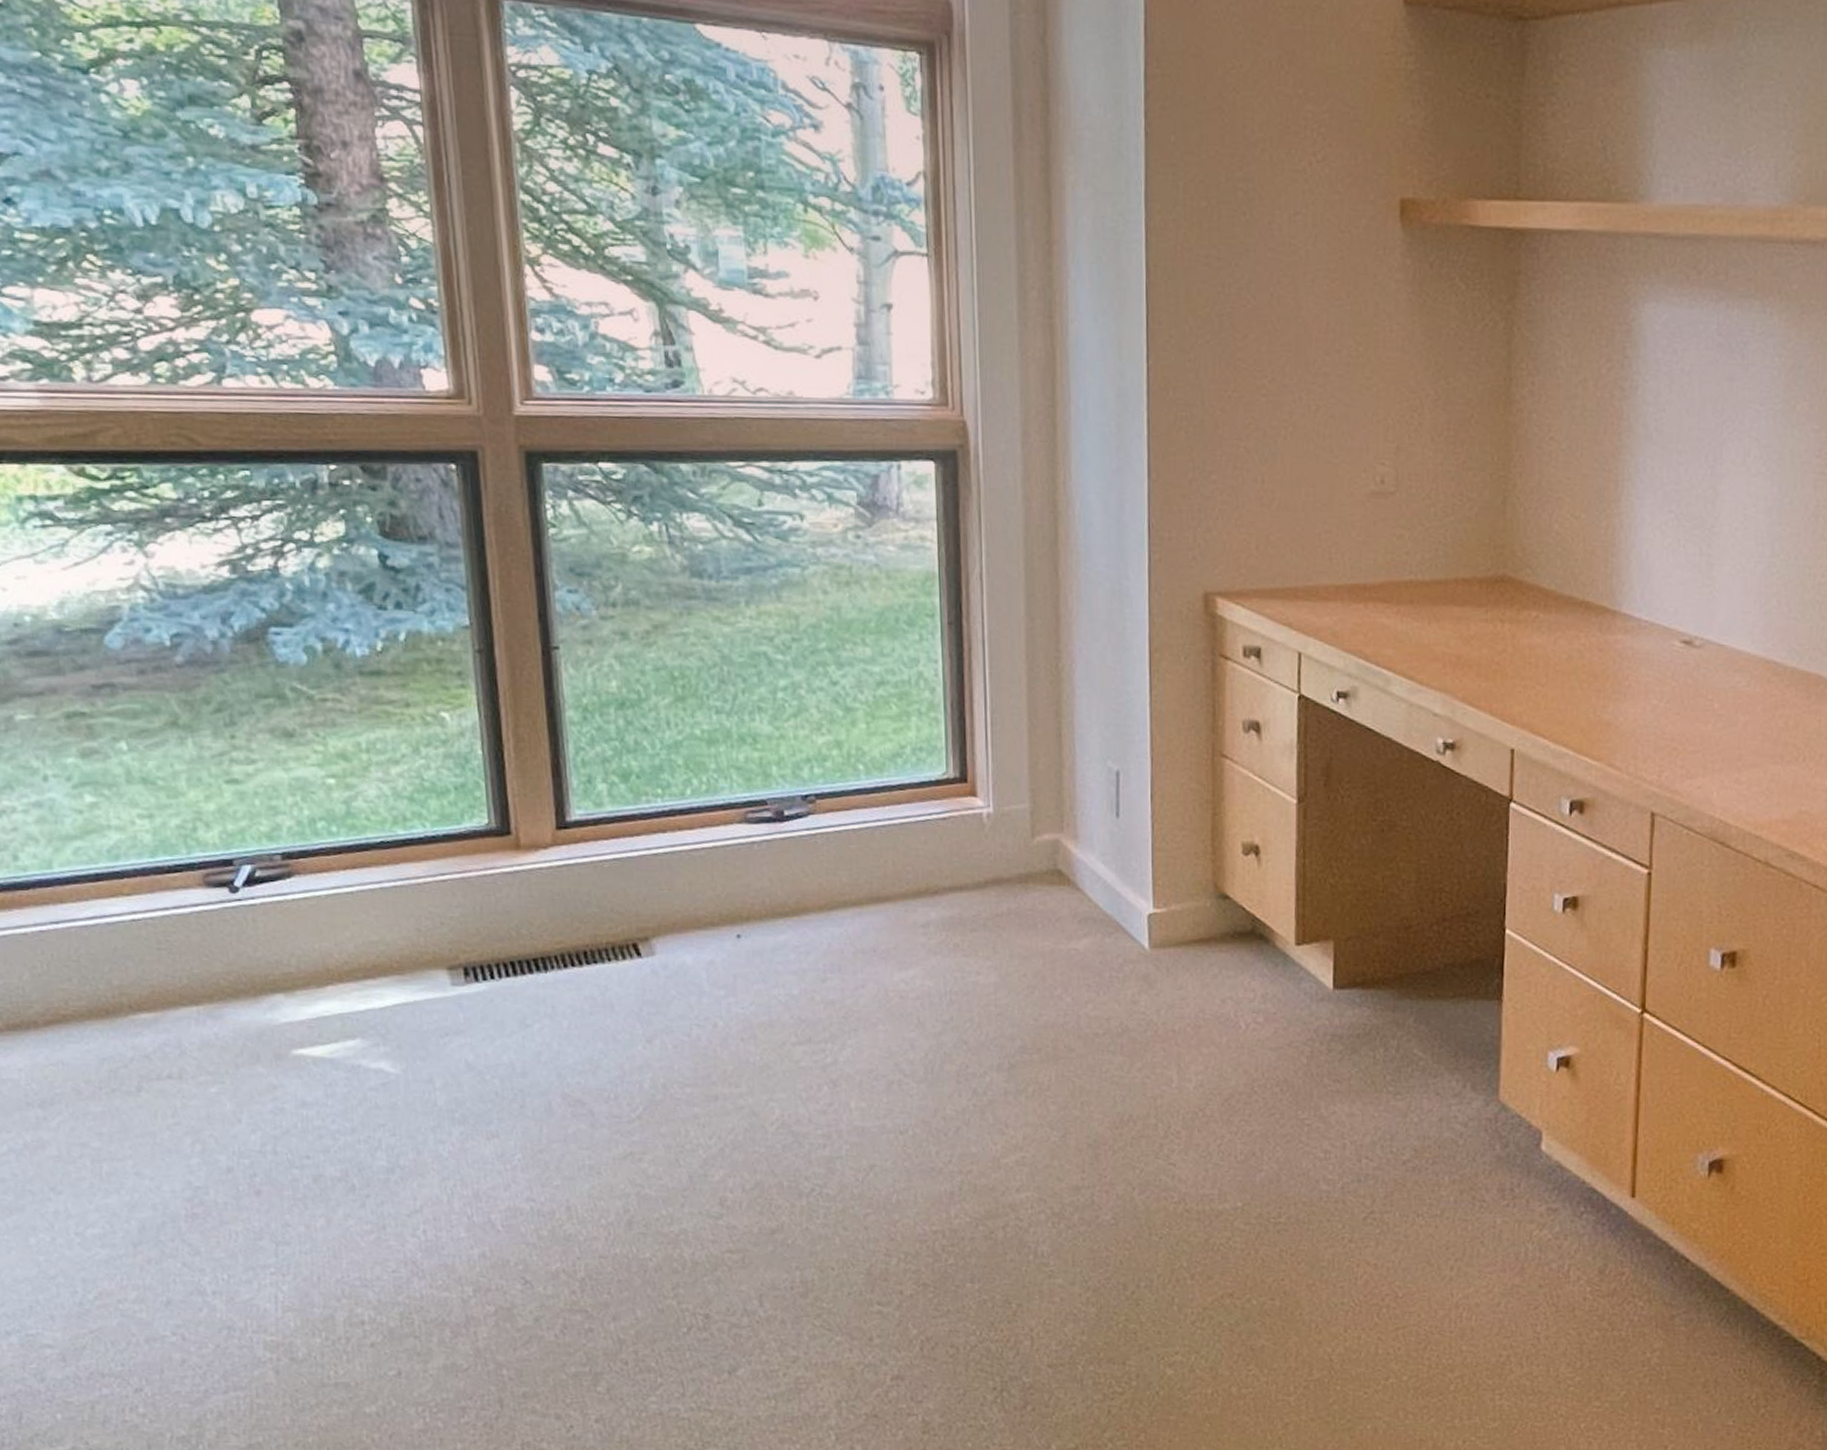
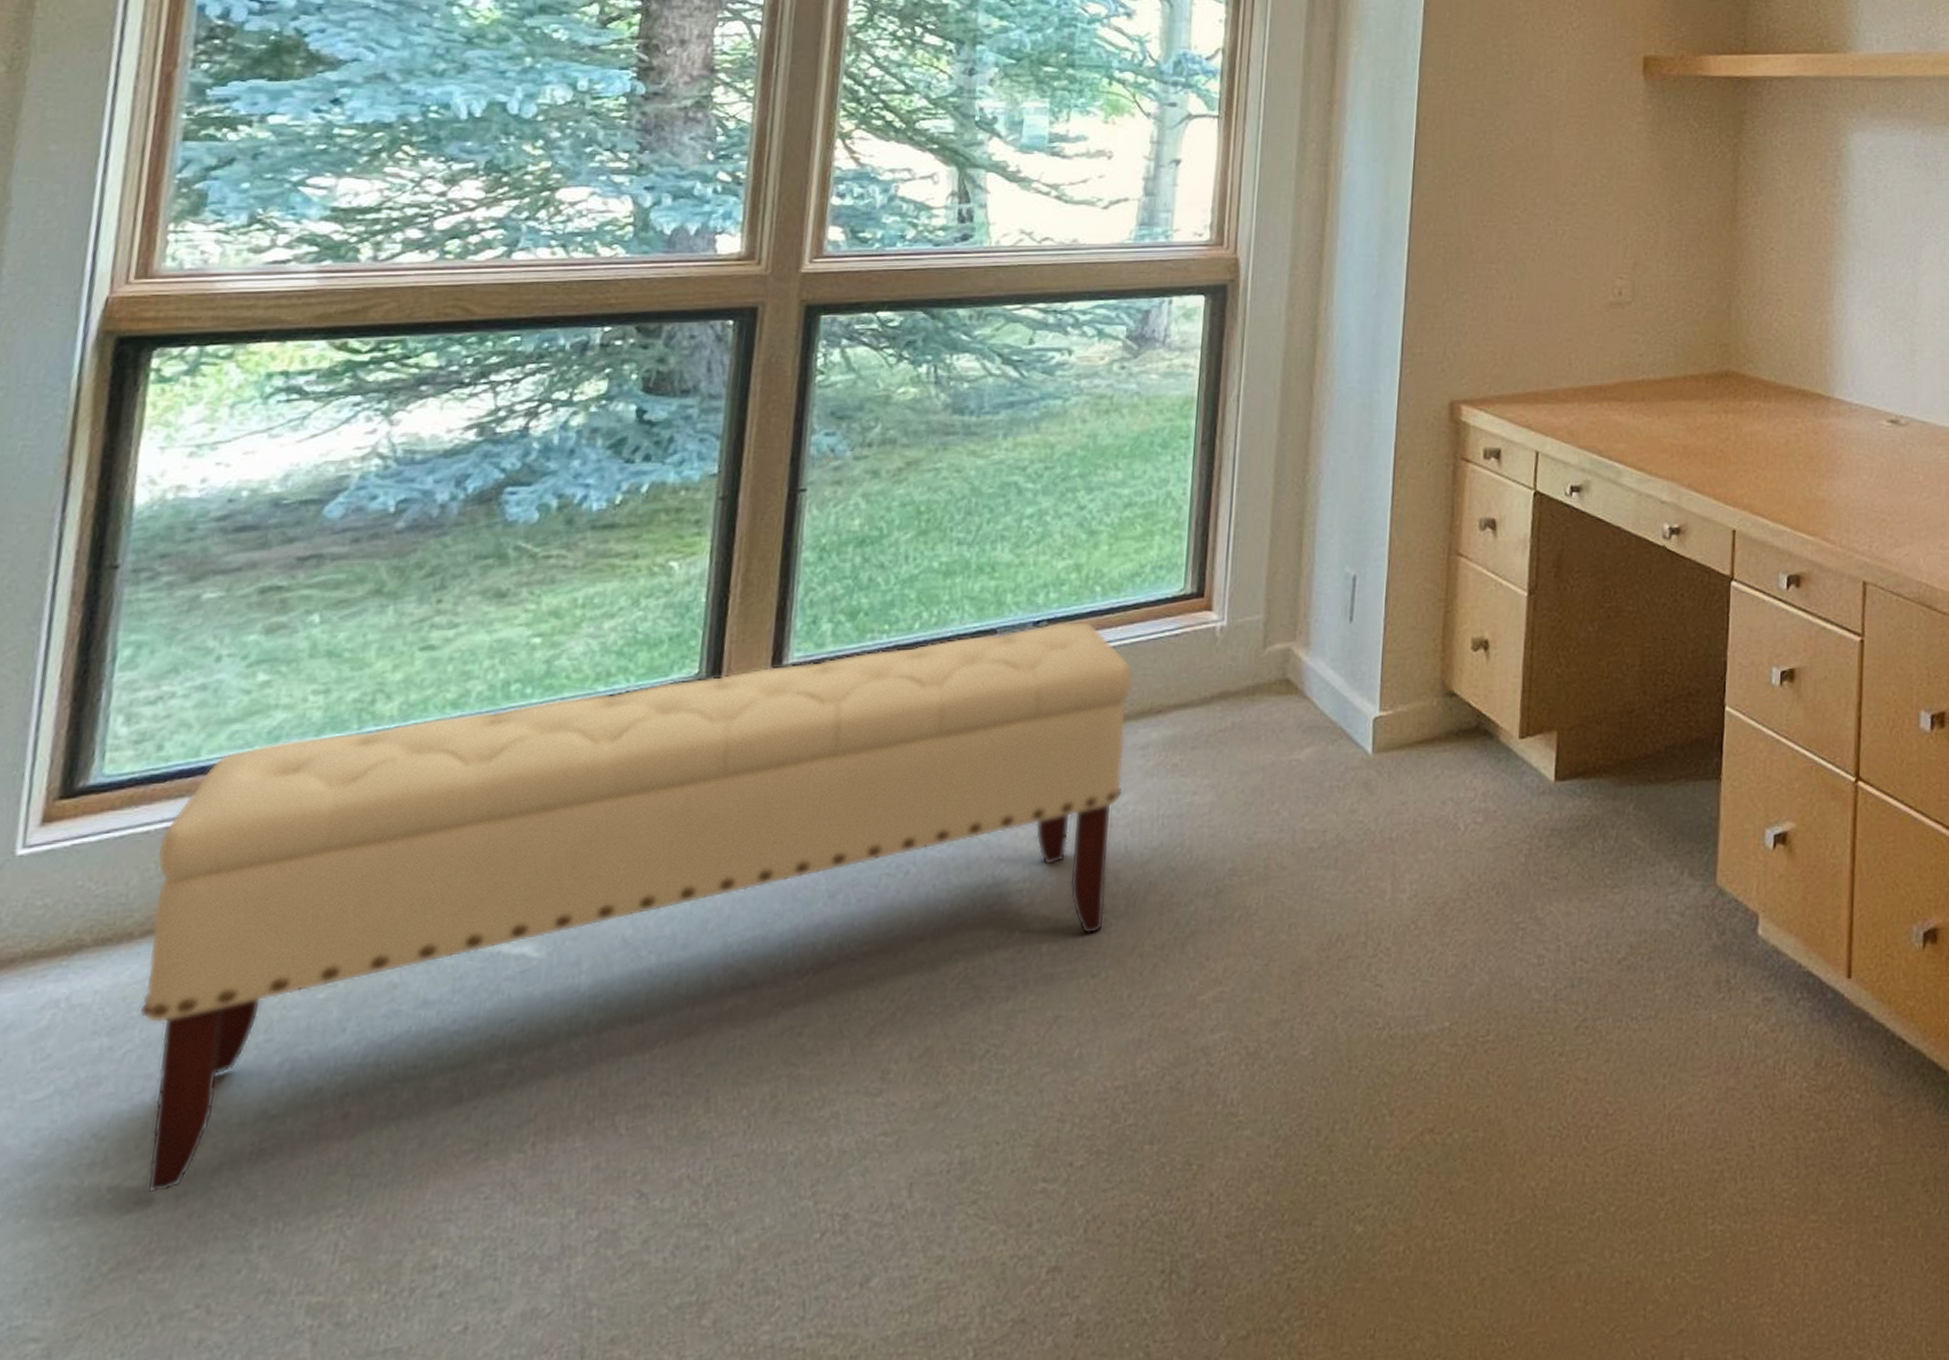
bench: none [38,797,909,1241] -> present [140,621,1133,1193]

